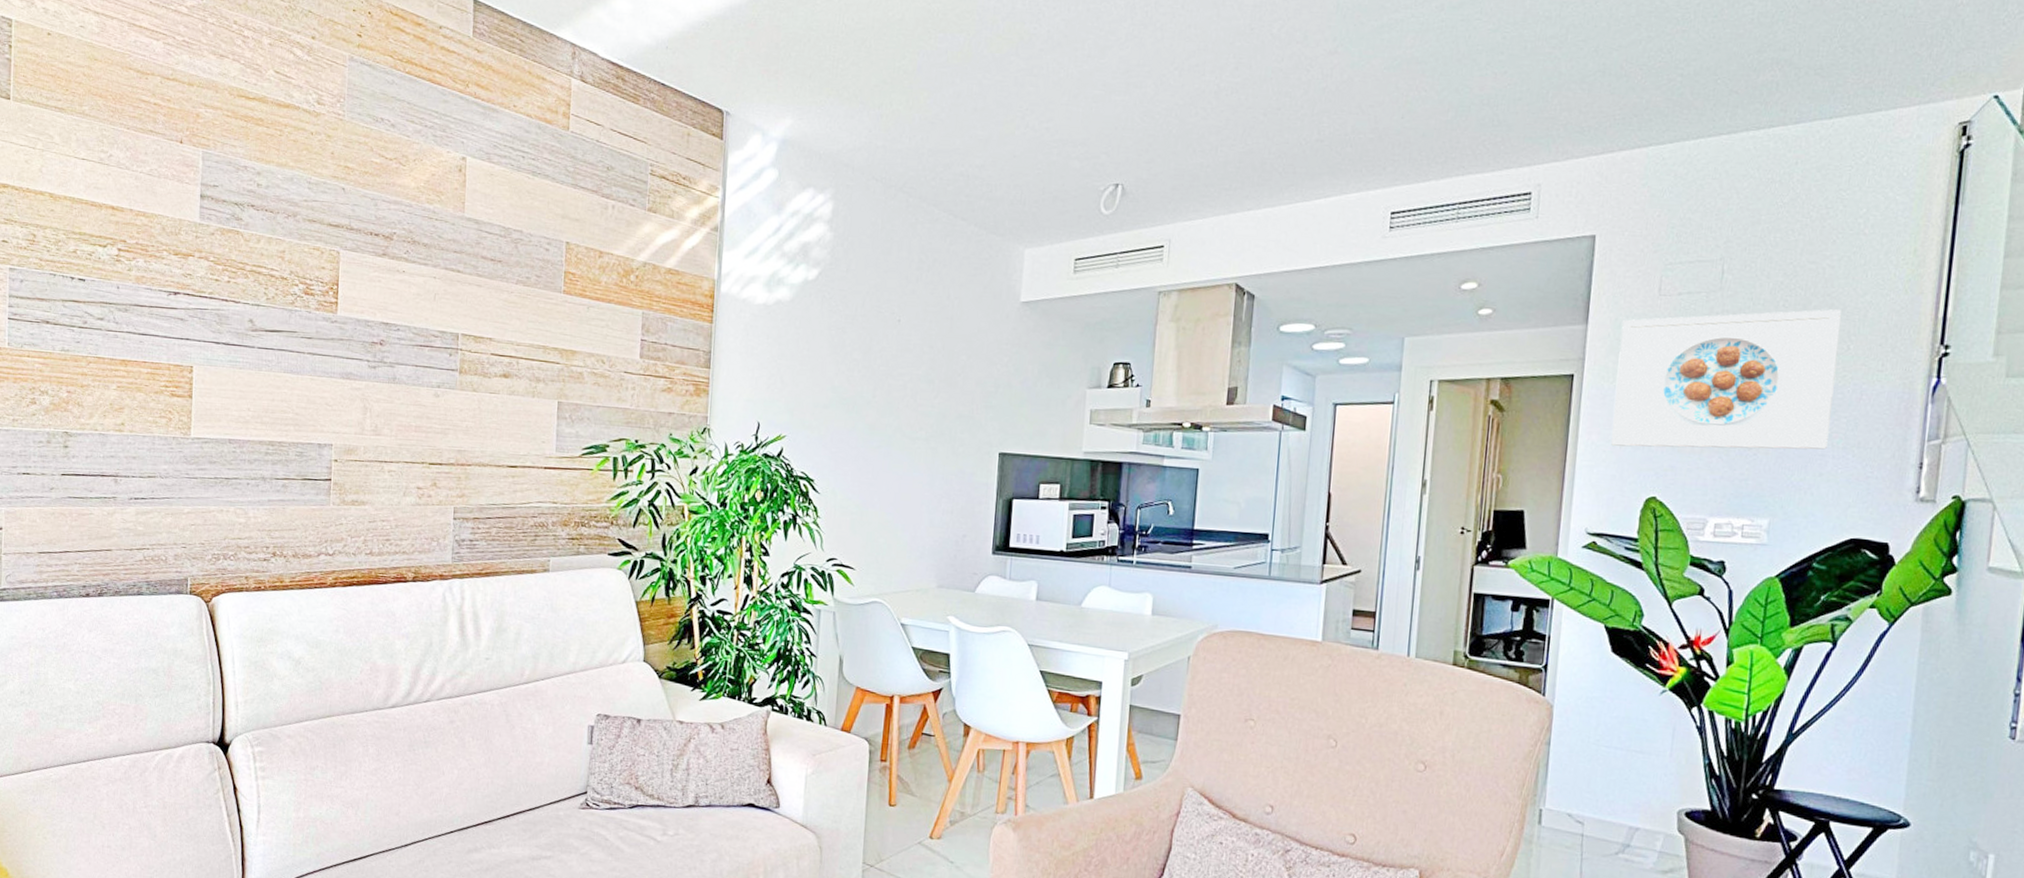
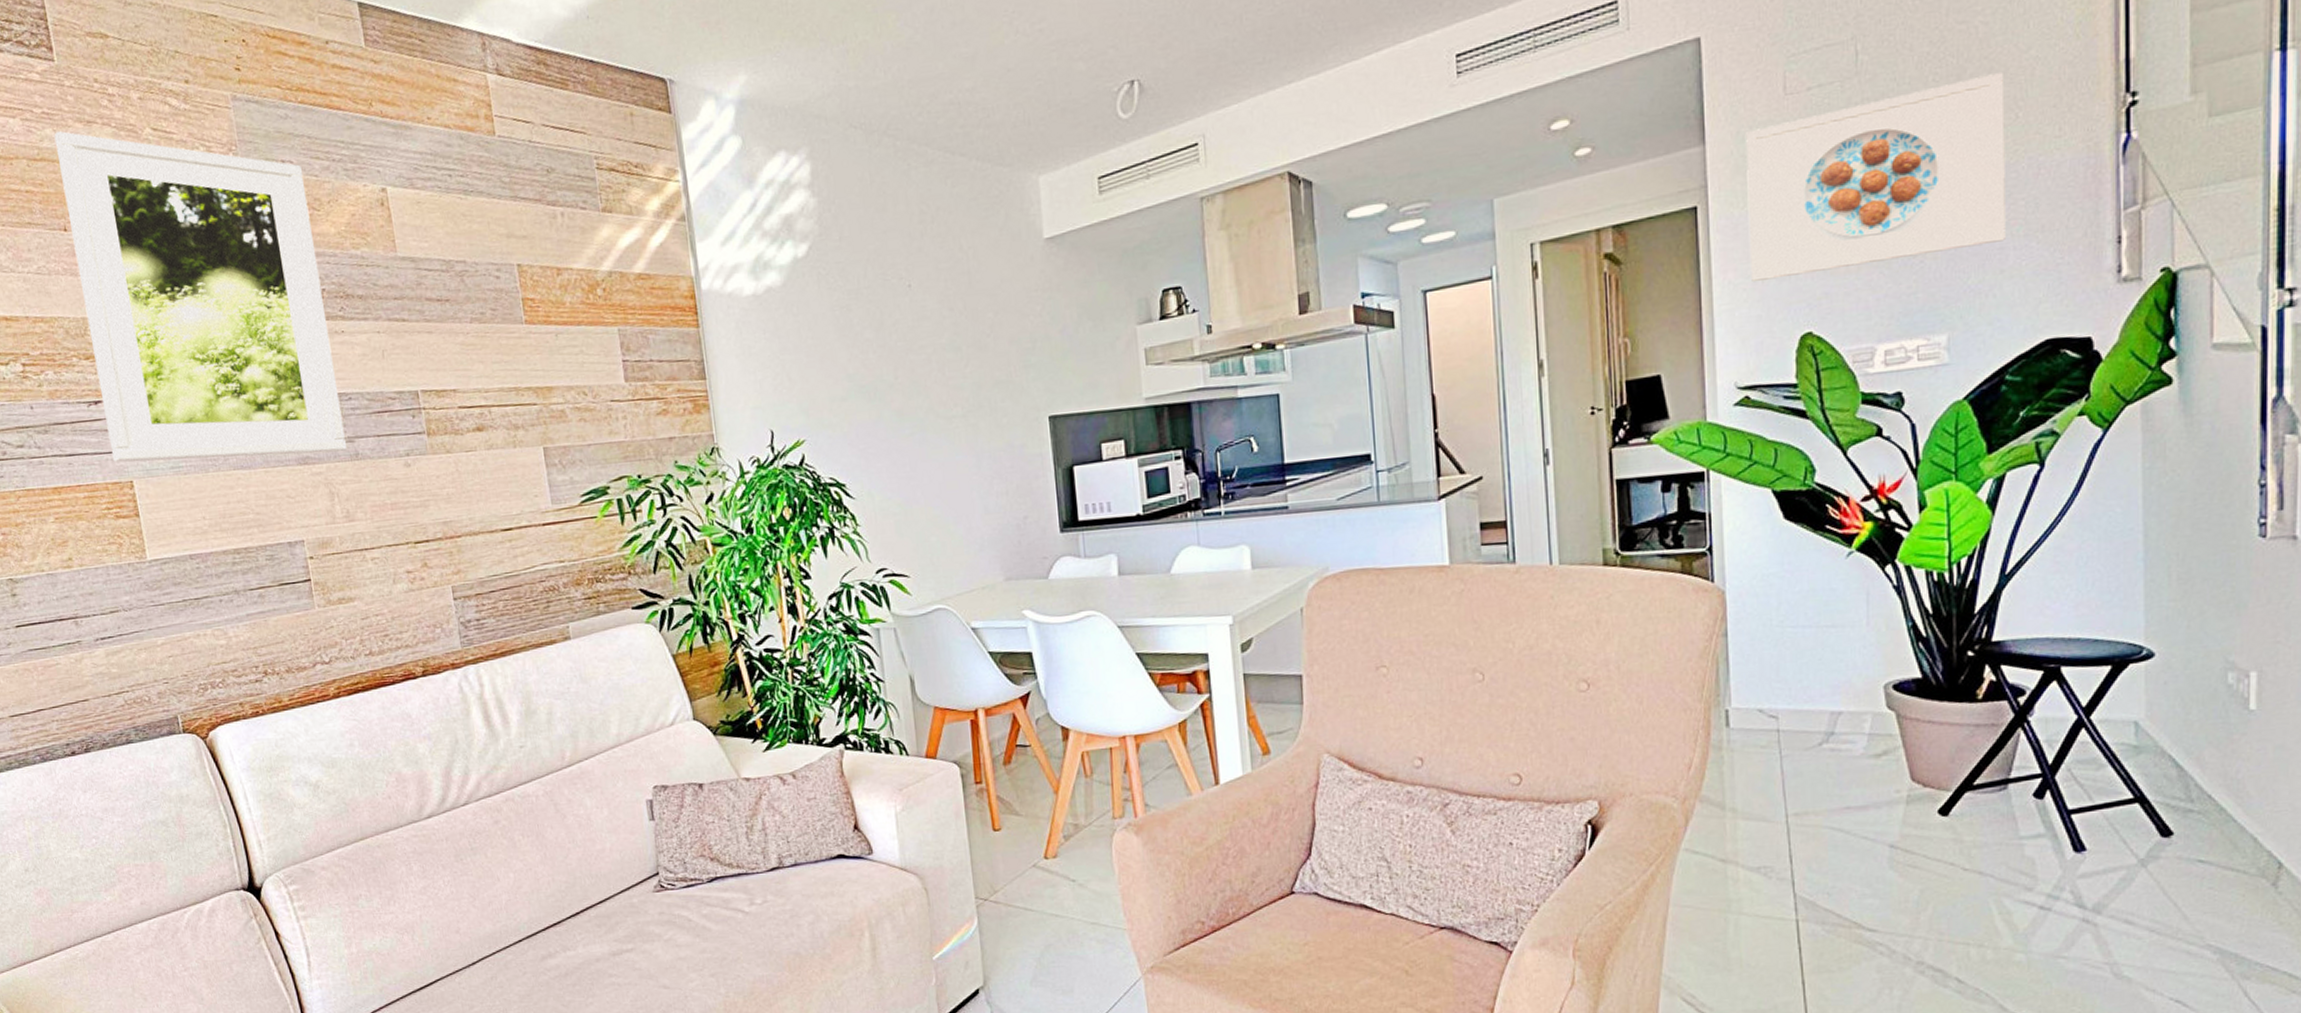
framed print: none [179,58,397,374] -> present [54,131,347,463]

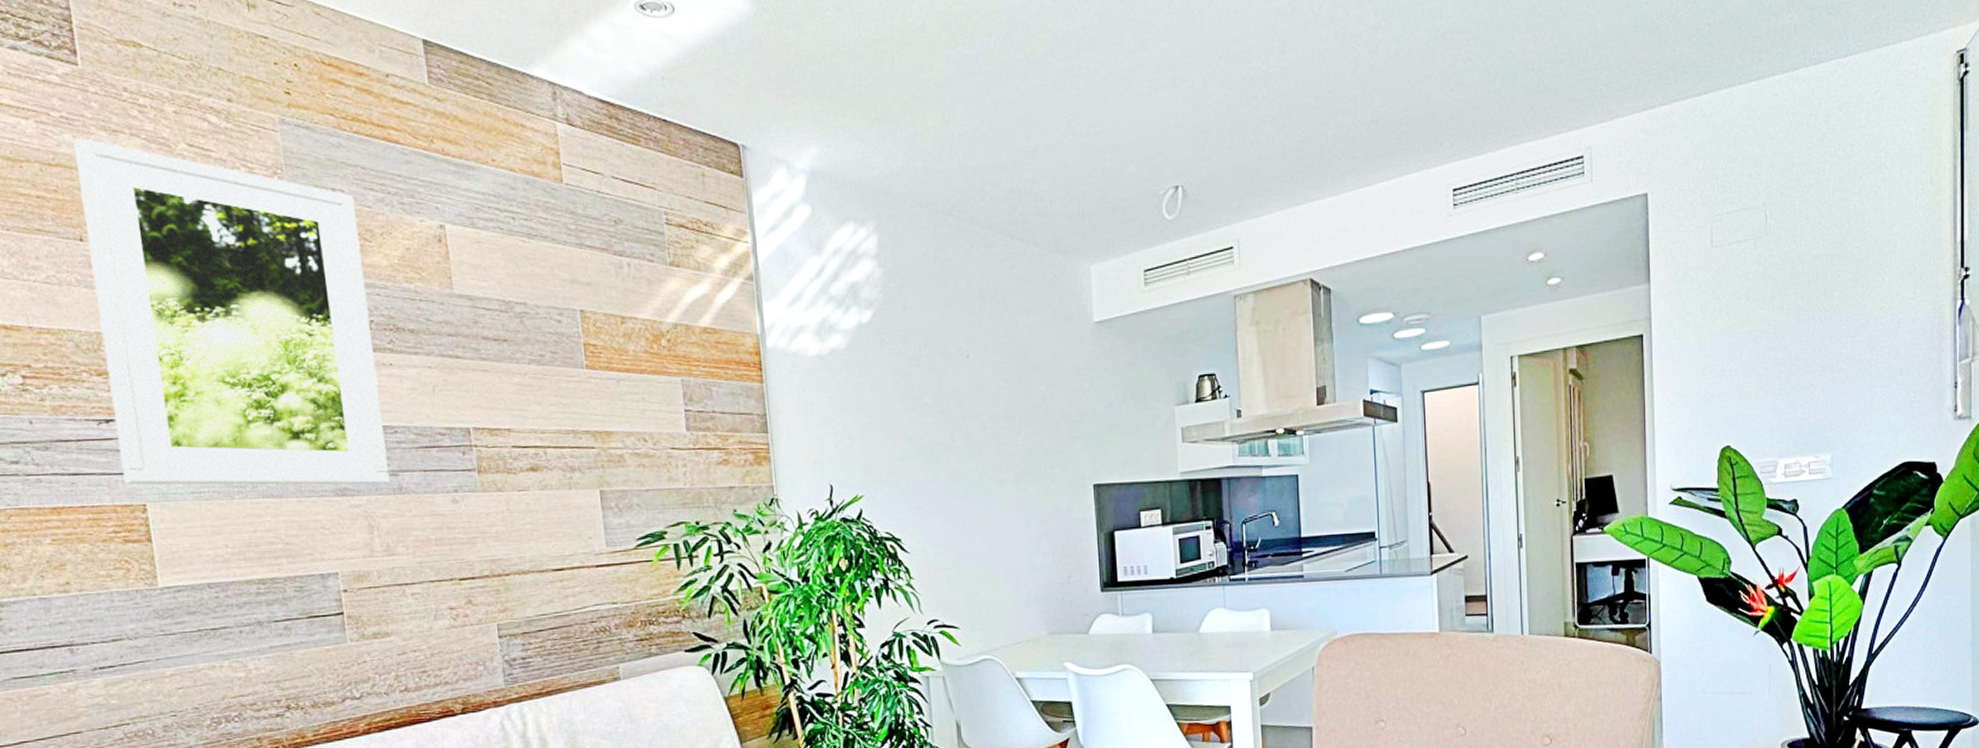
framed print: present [1746,71,2005,281] -> none [1682,242,1875,400]

